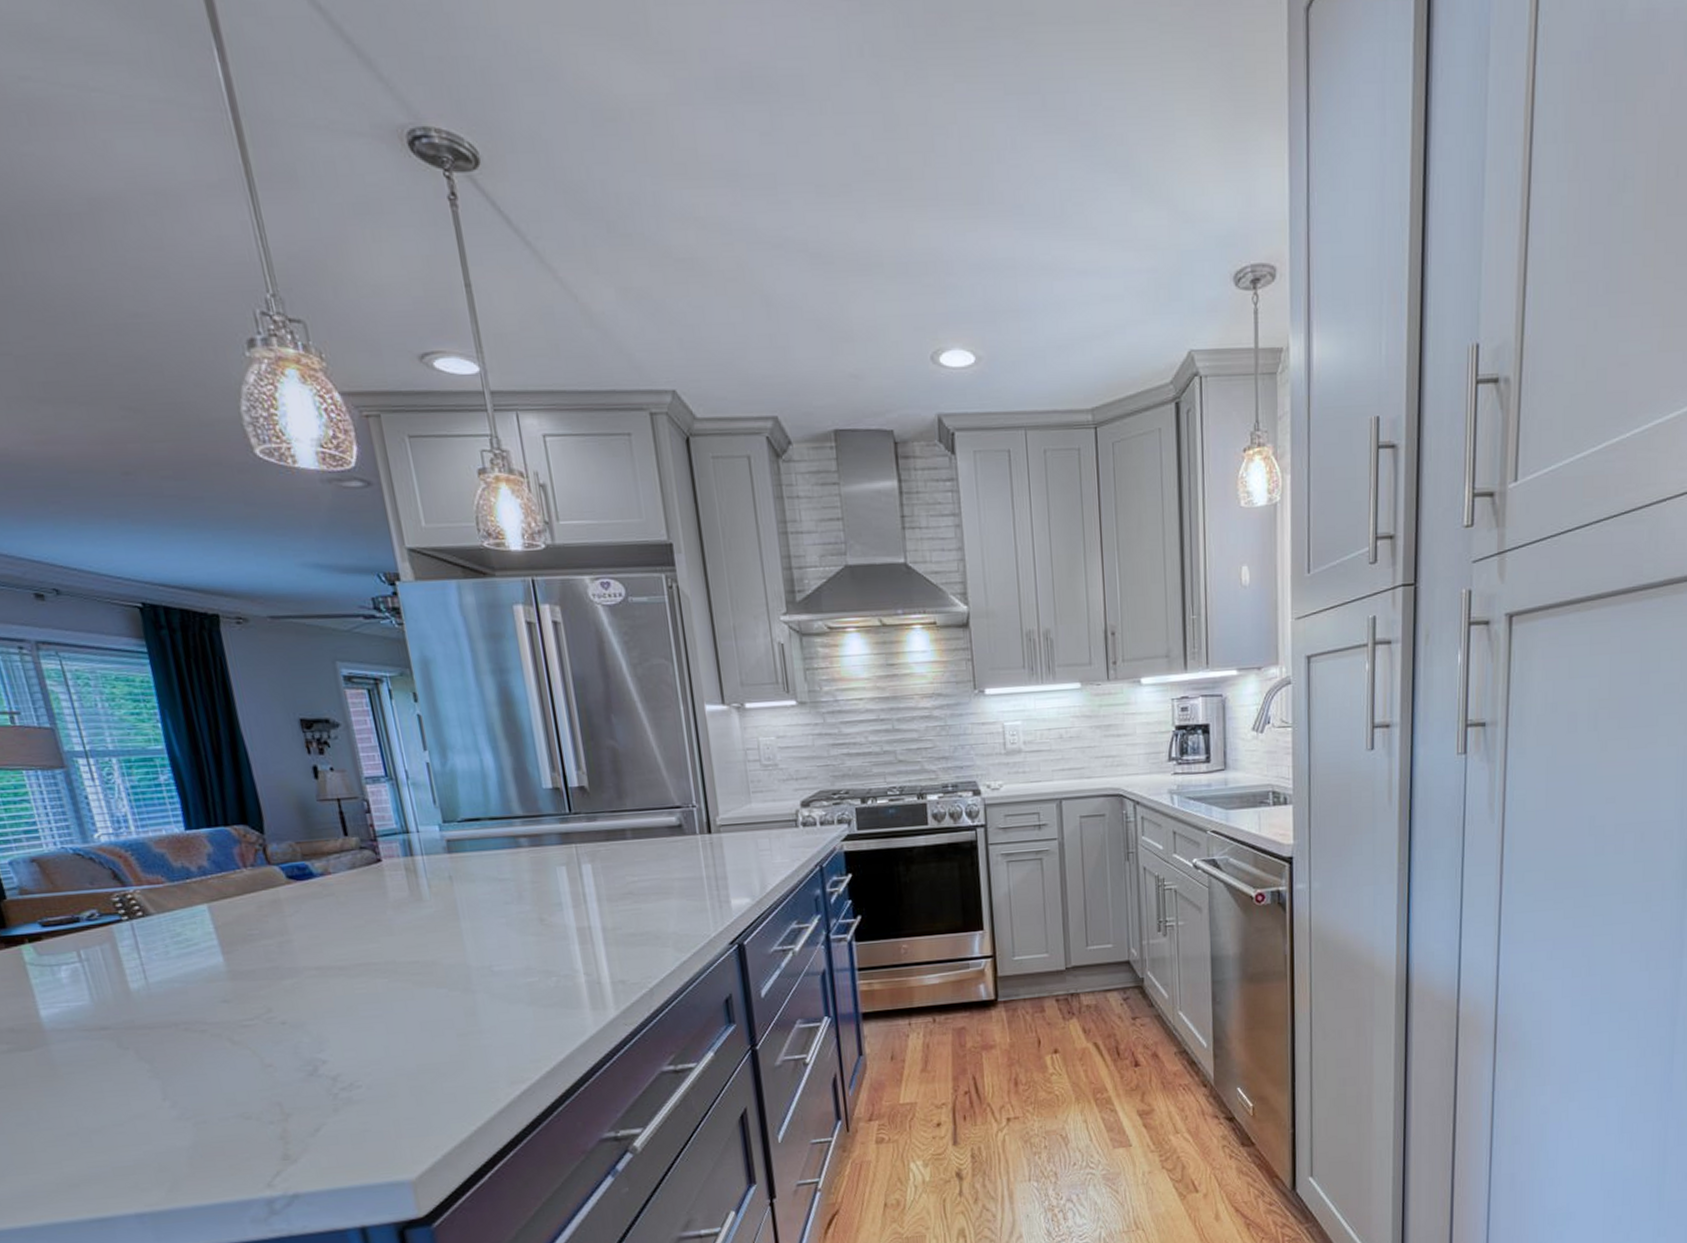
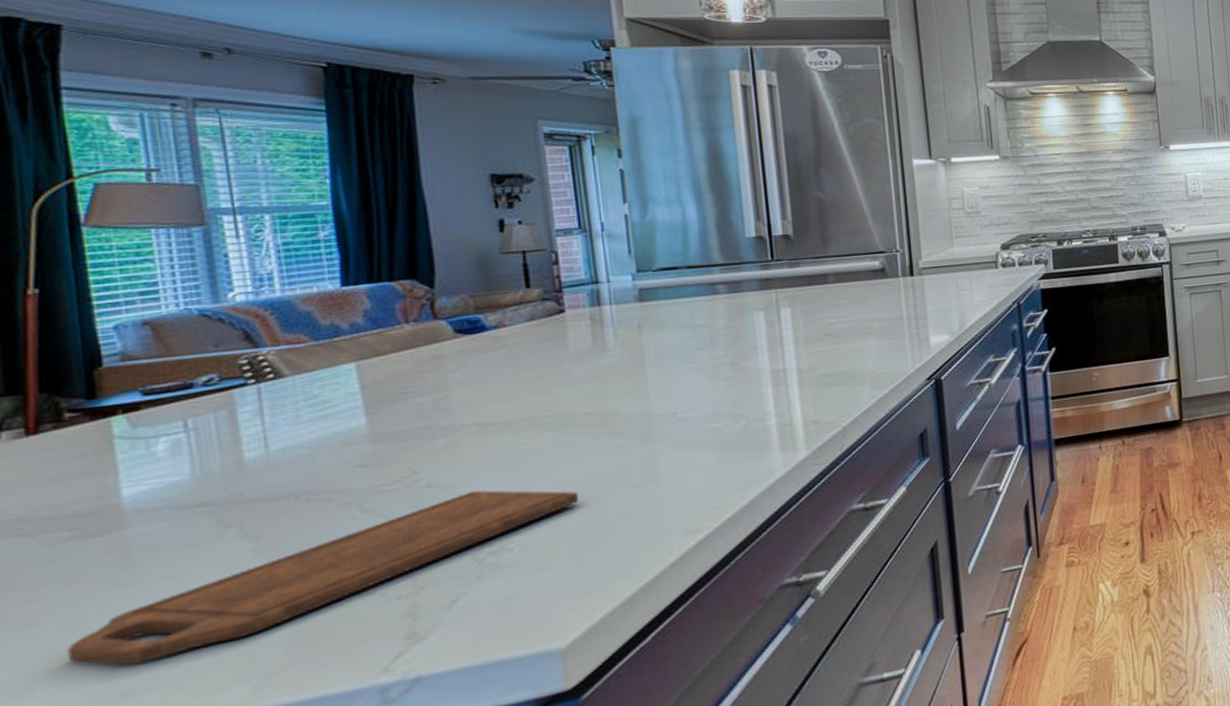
cutting board: none [22,1030,412,1162] -> present [66,490,578,666]

